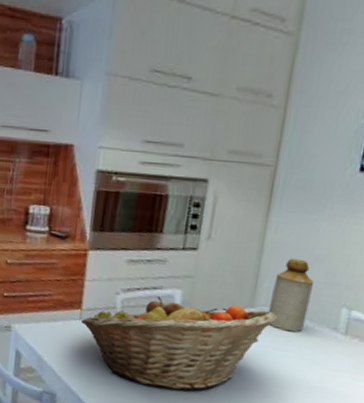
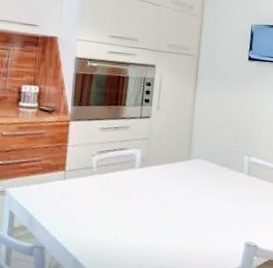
fruit basket: present [81,296,277,391] -> none [65,156,205,231]
bottle: present [268,258,313,332] -> none [199,121,226,176]

